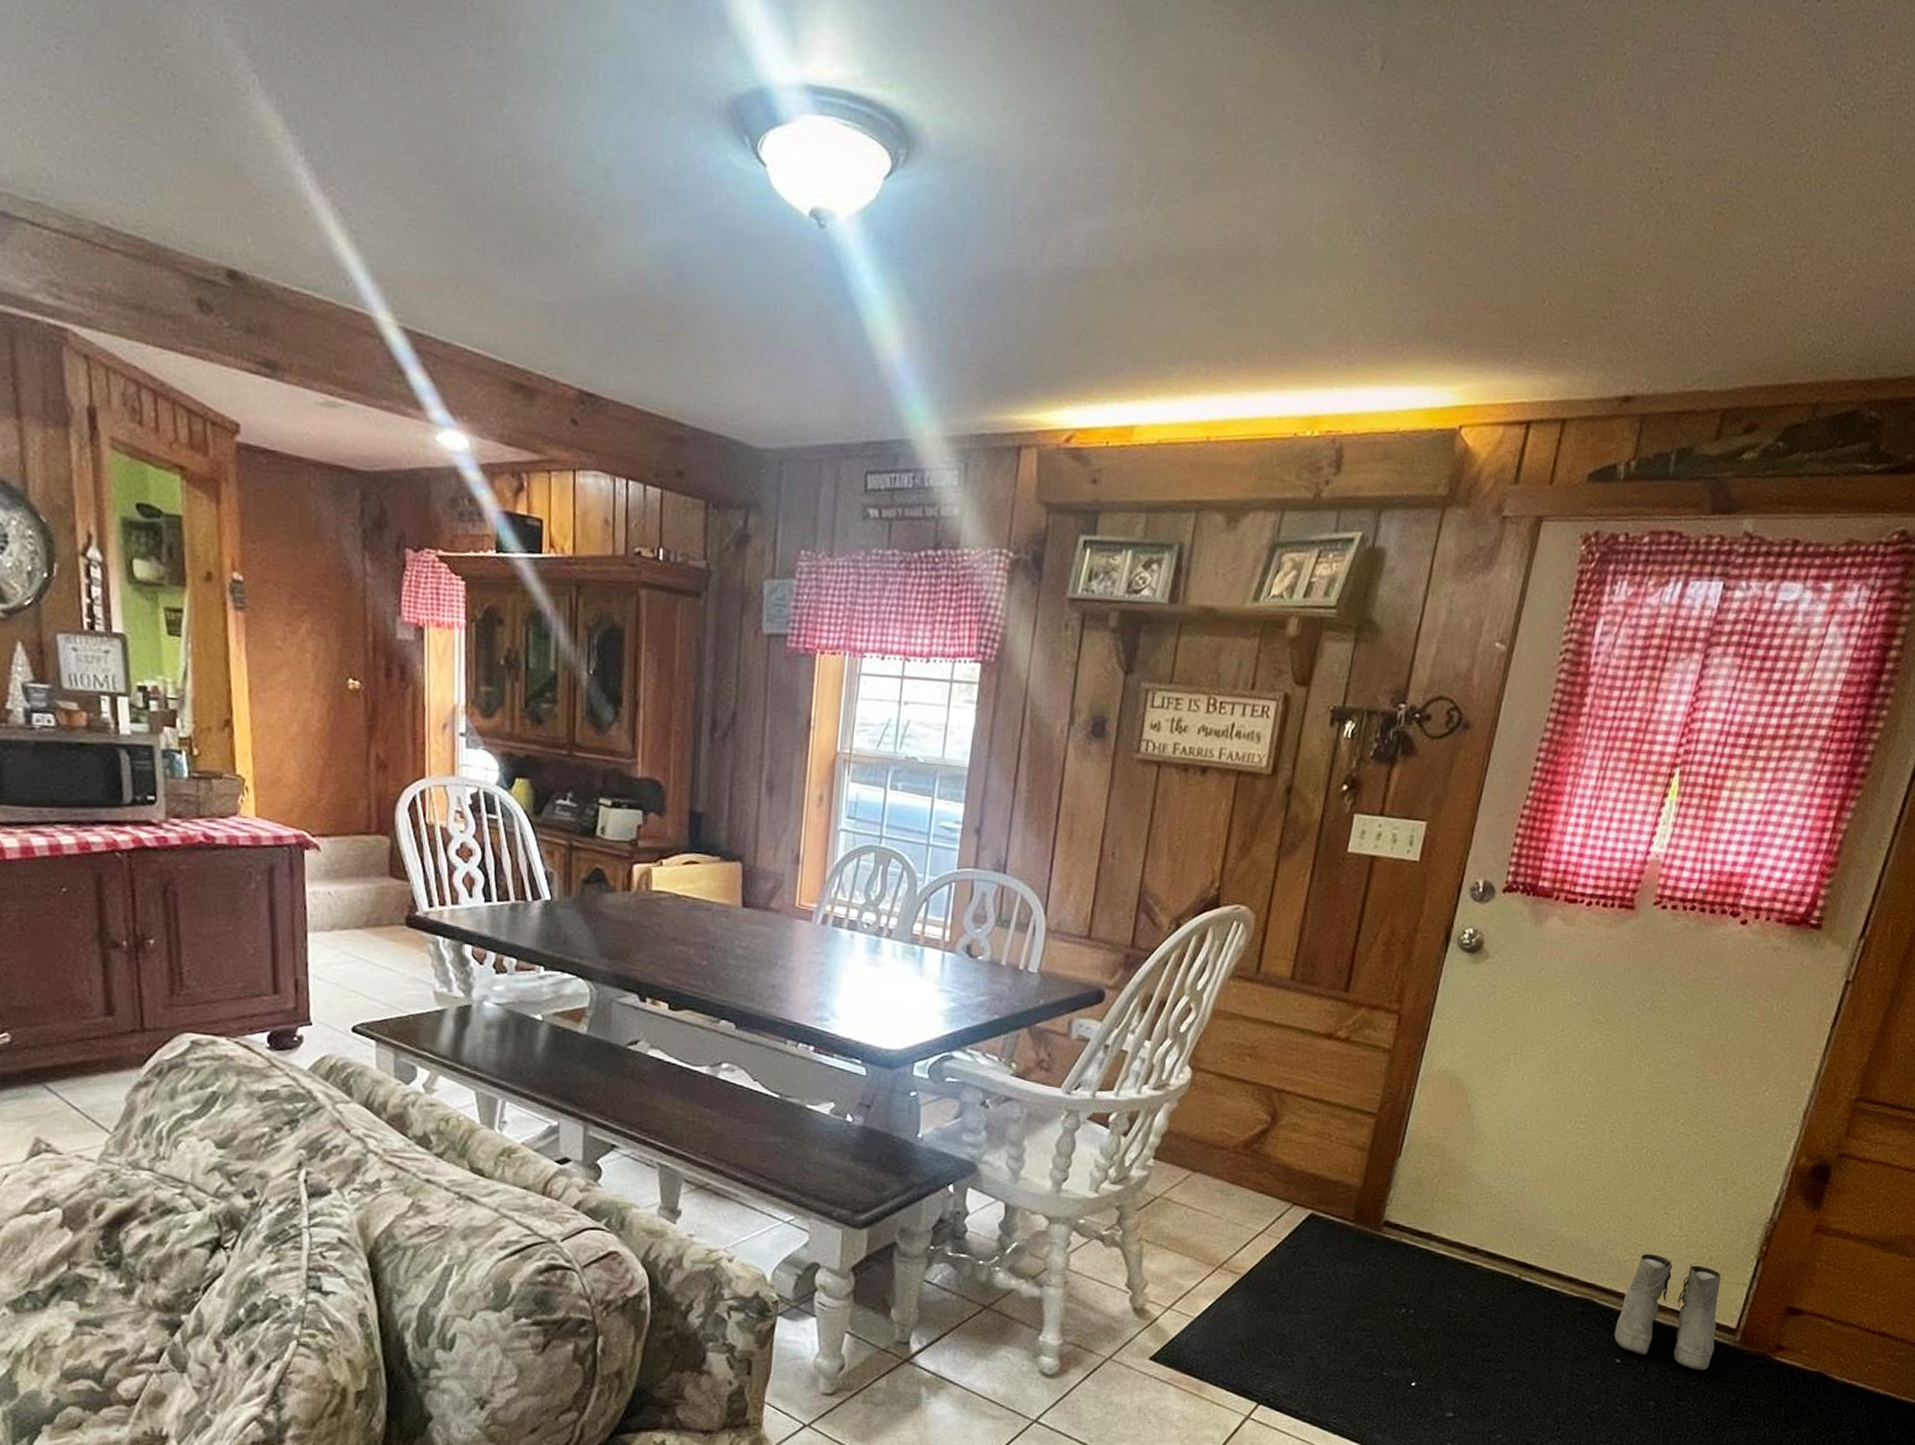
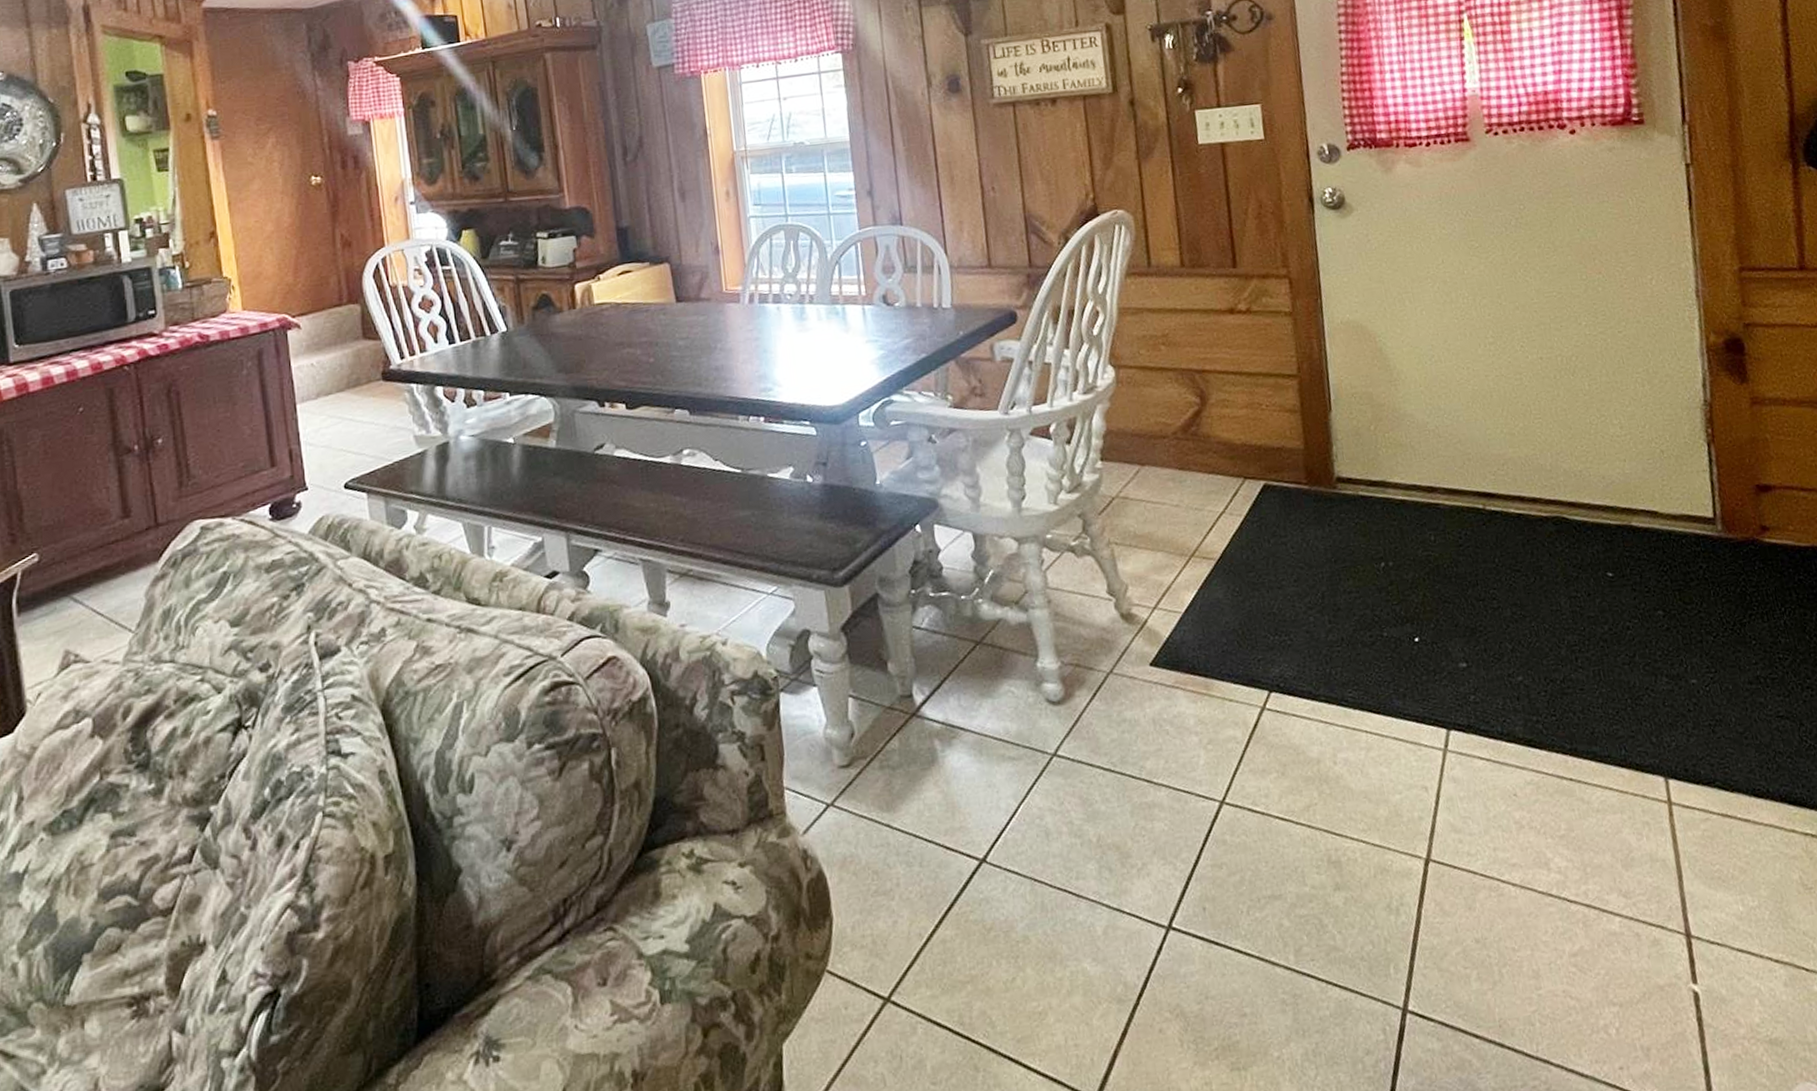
boots: present [1614,1254,1721,1371] -> none [1592,458,1703,569]

